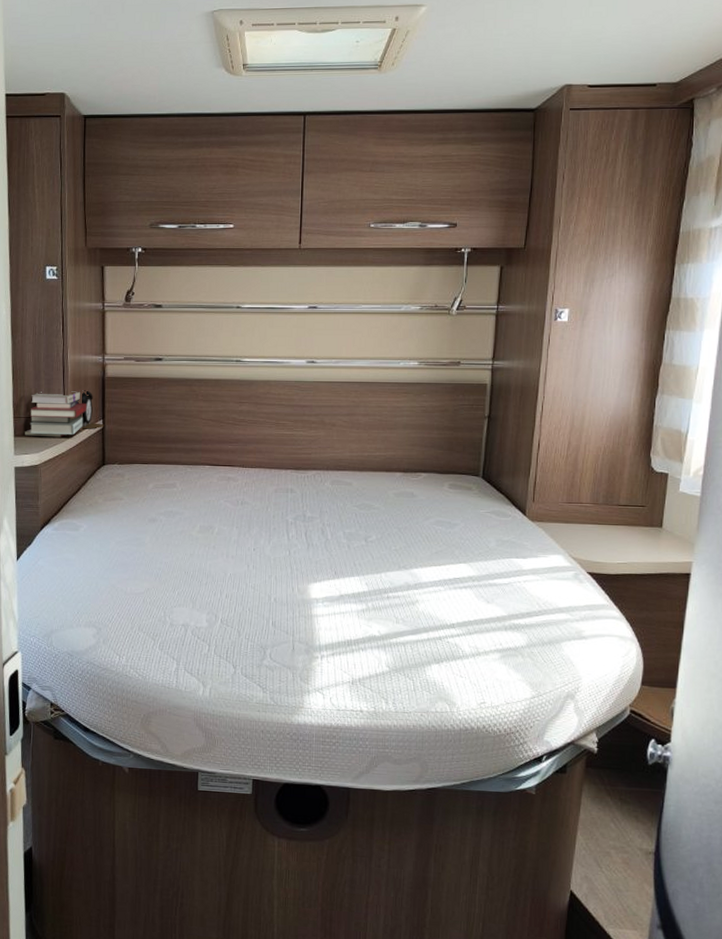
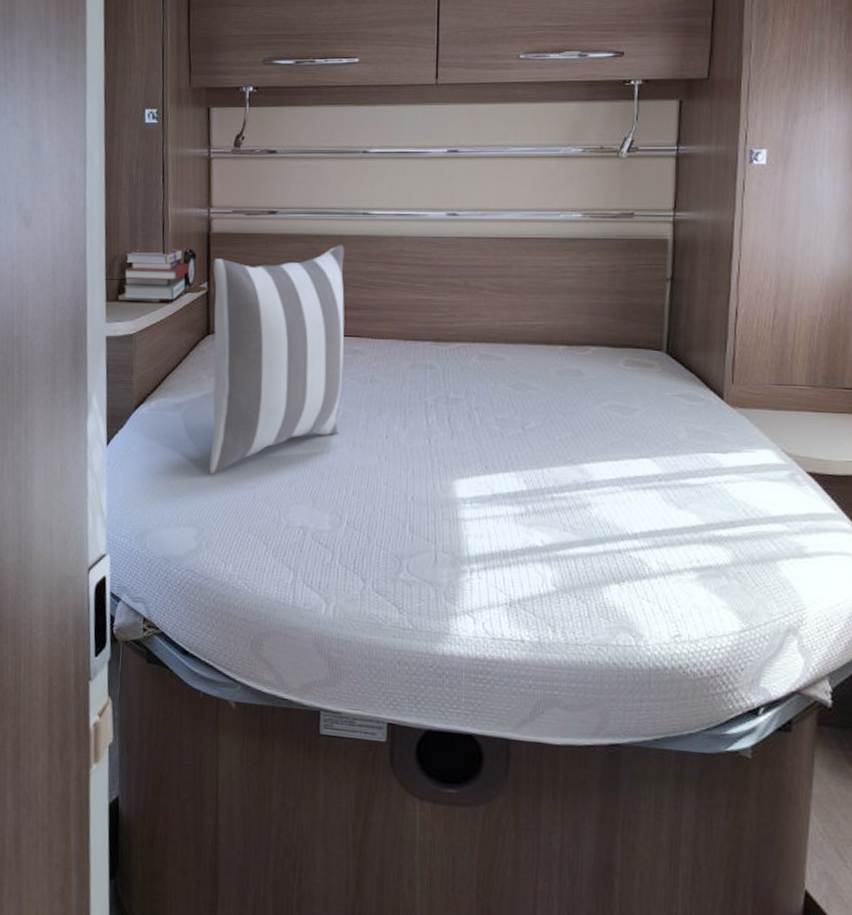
pillow: none [105,388,220,582] -> present [209,245,345,474]

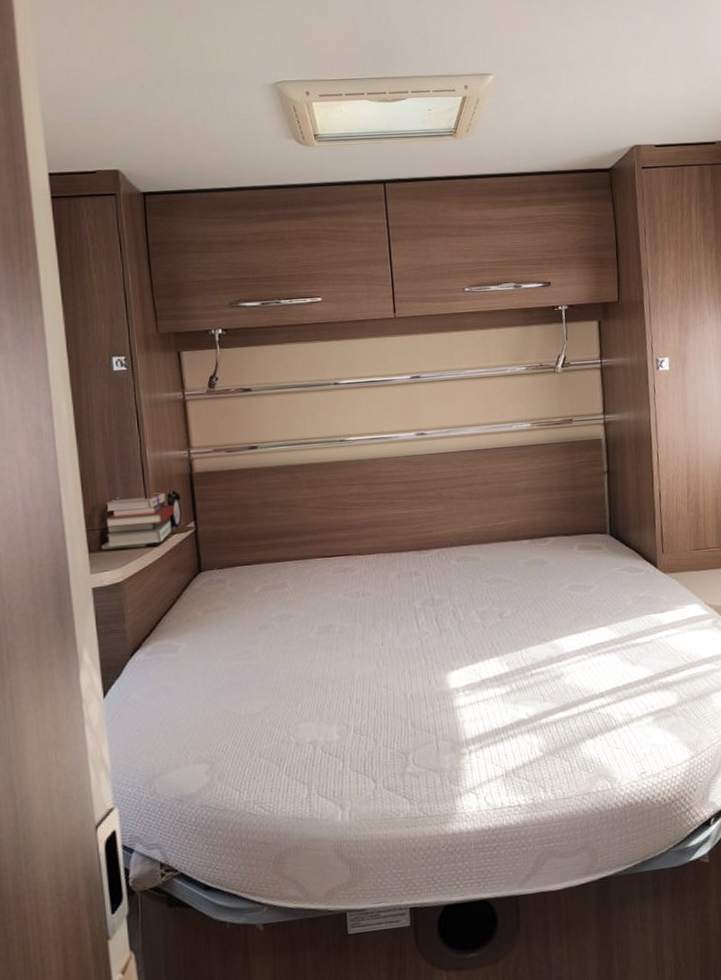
pillow: present [209,245,345,474] -> none [199,472,336,707]

